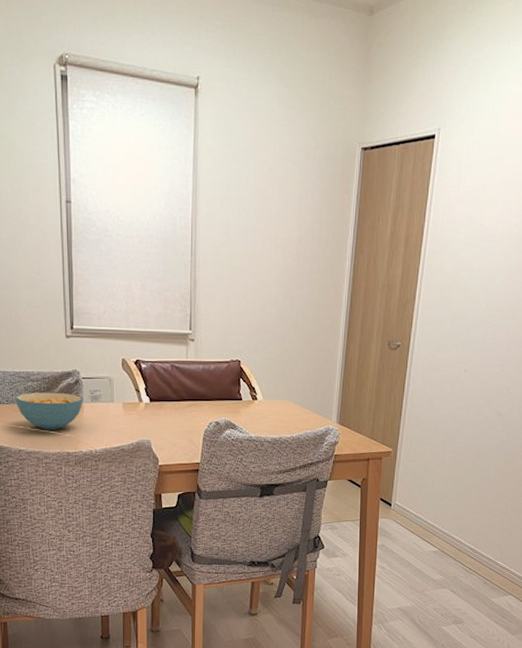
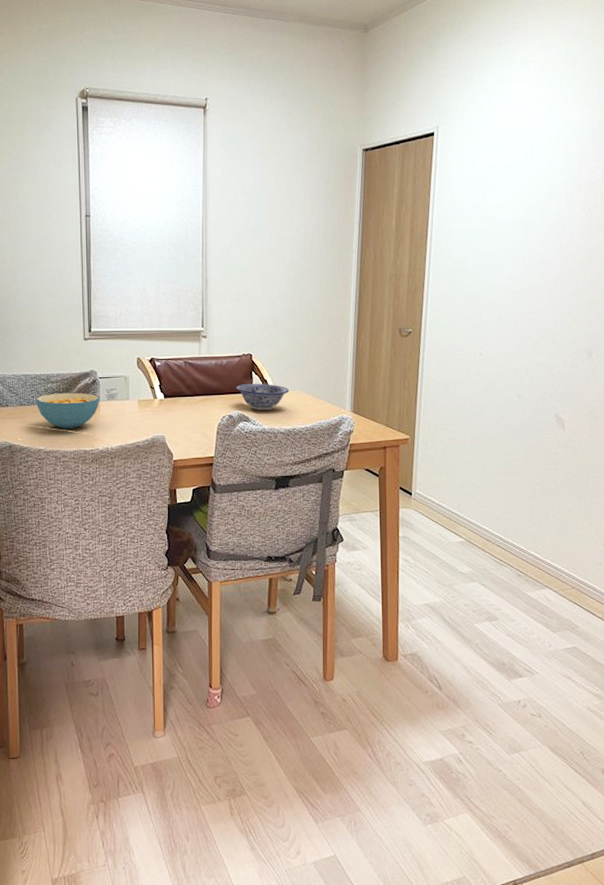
bowl: none [224,391,277,419] -> present [236,384,290,411]

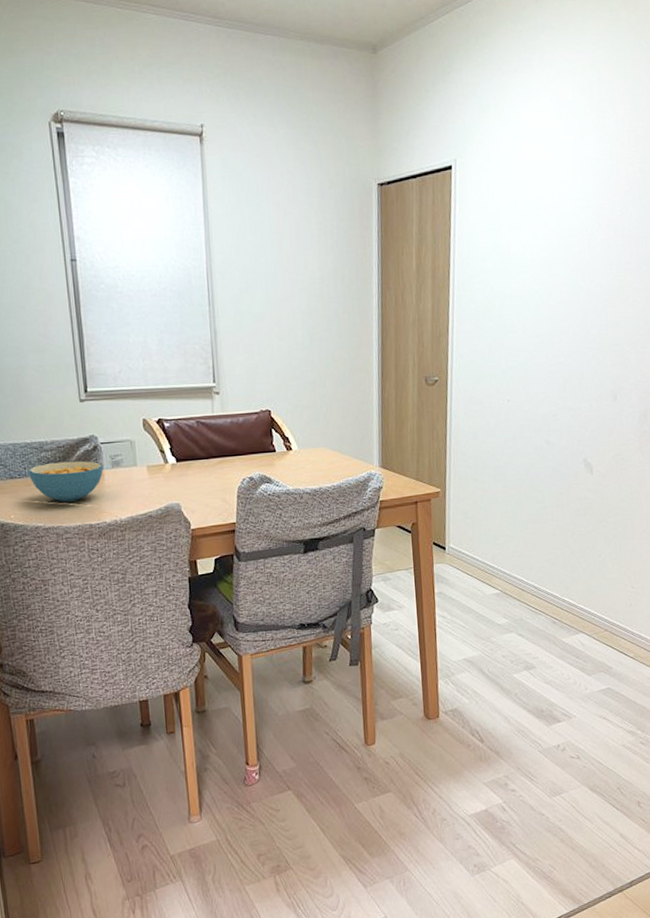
bowl: present [236,384,290,411] -> none [255,441,314,471]

